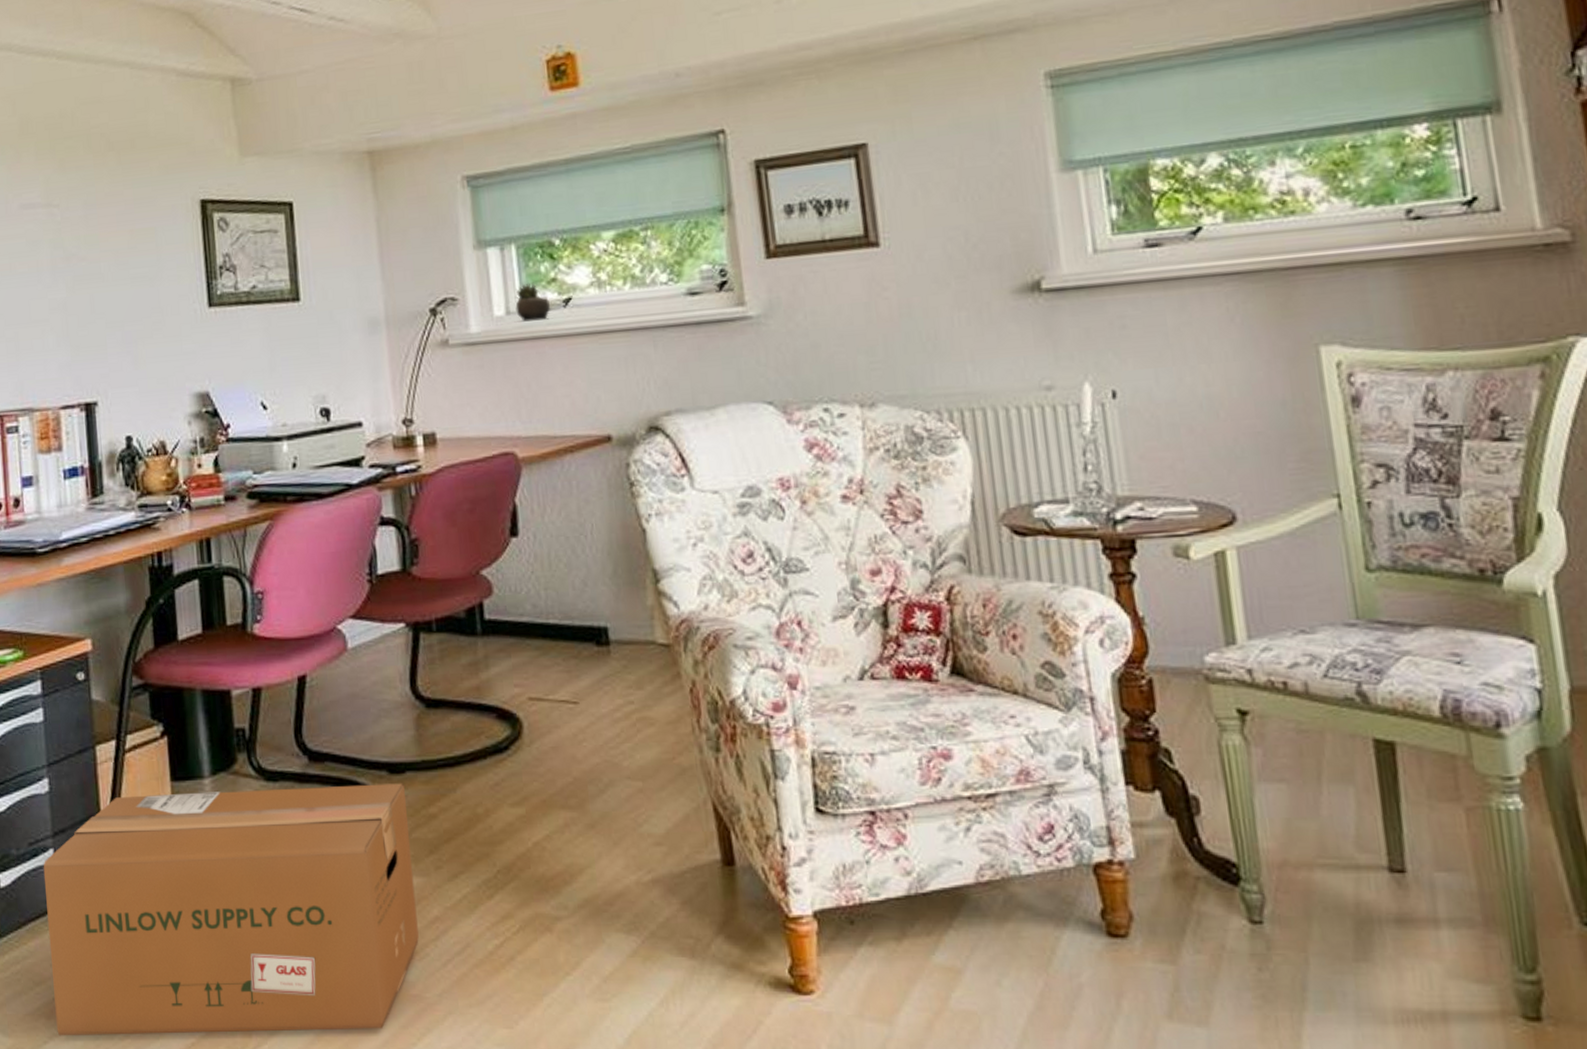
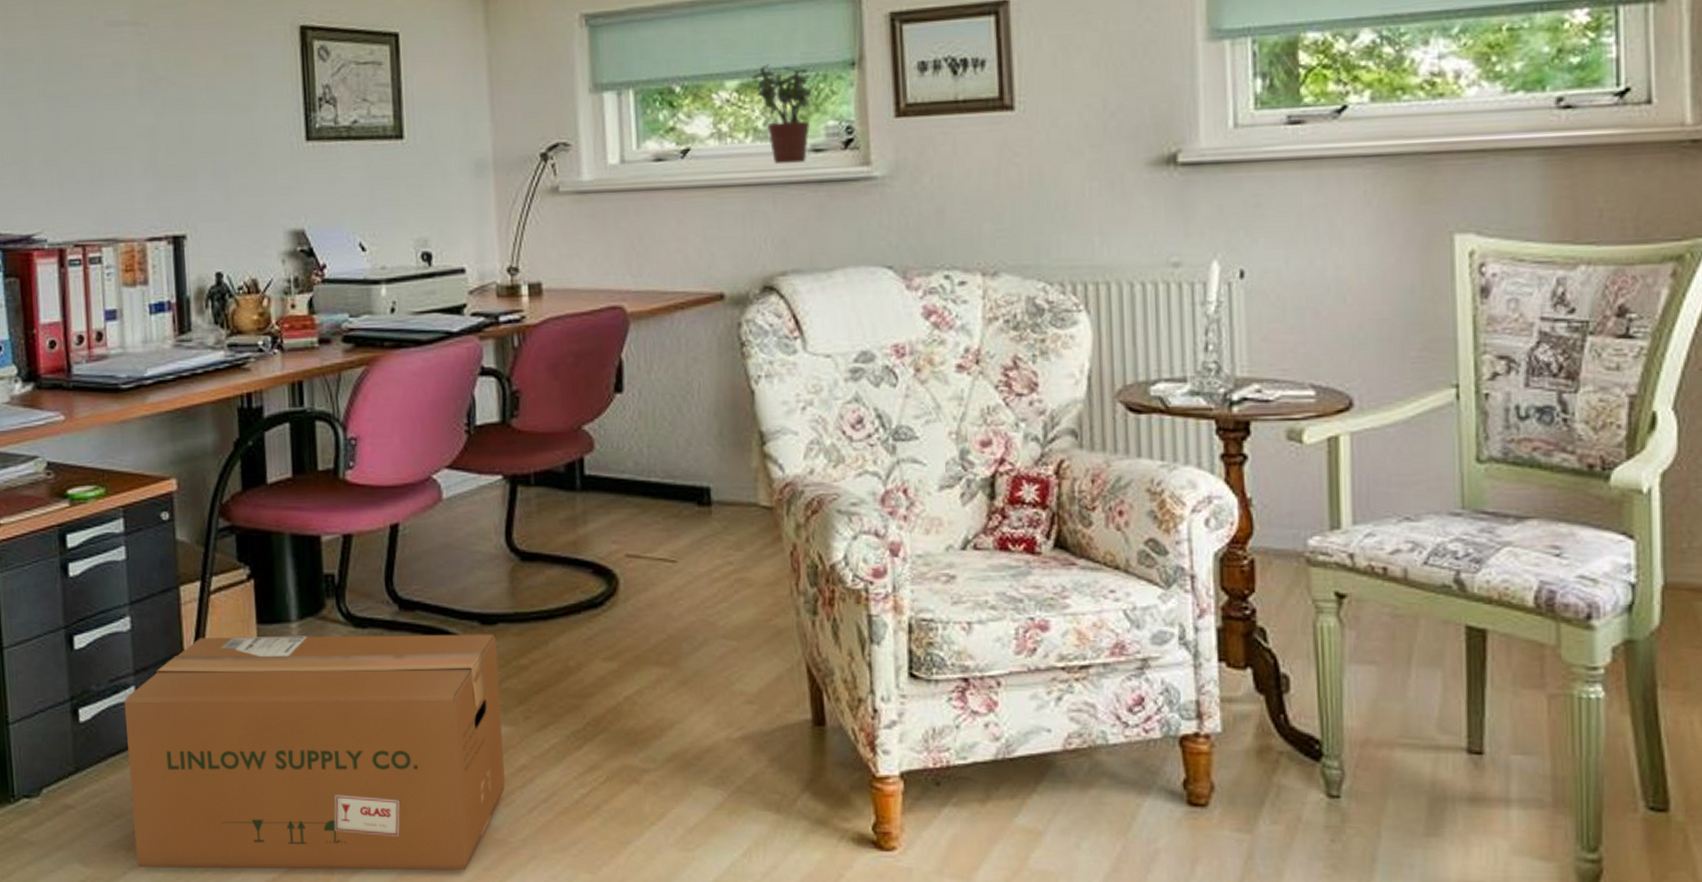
succulent plant: present [514,282,551,323] -> none [629,130,668,172]
potted plant: none [626,214,685,309] -> present [751,64,812,165]

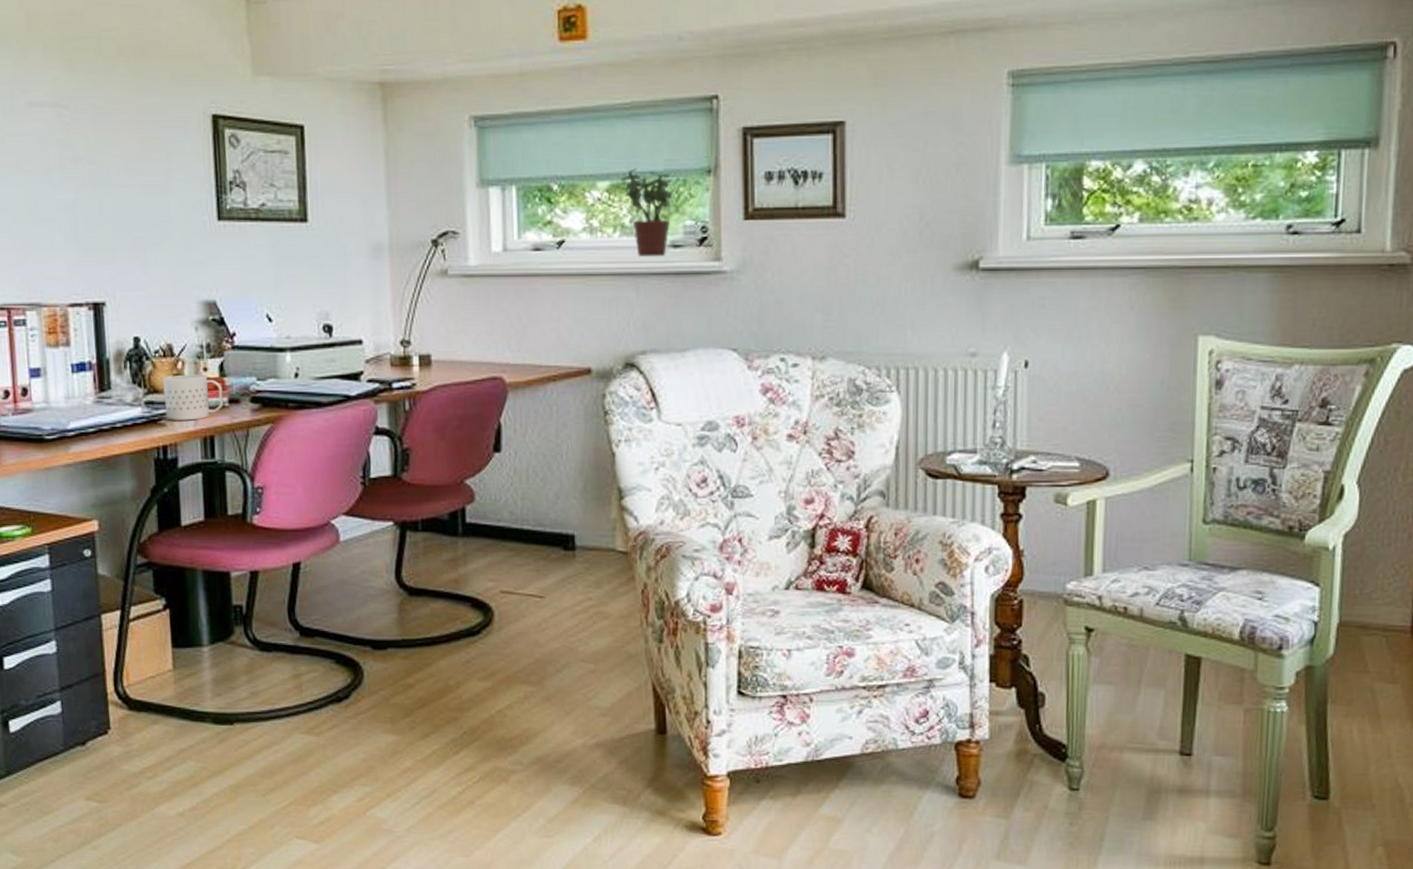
box: present [124,634,505,871] -> none [51,657,392,857]
mug: none [247,312,313,365] -> present [163,374,224,421]

